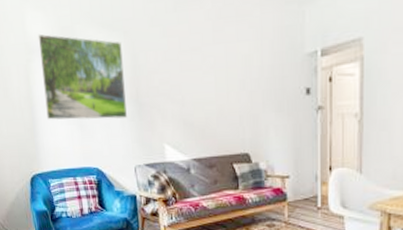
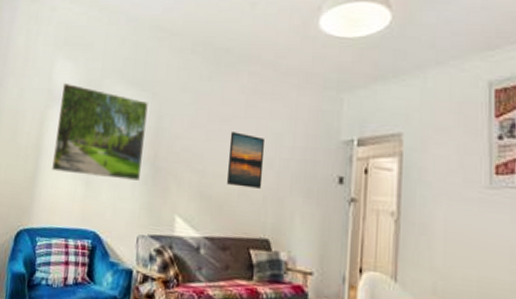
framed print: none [202,59,237,111] -> present [226,132,265,189]

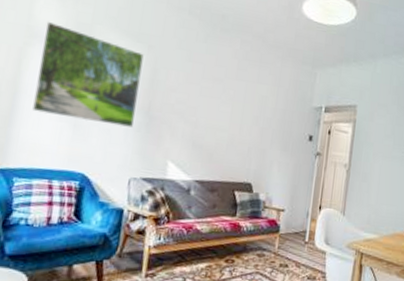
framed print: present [226,132,265,189] -> none [217,90,252,141]

